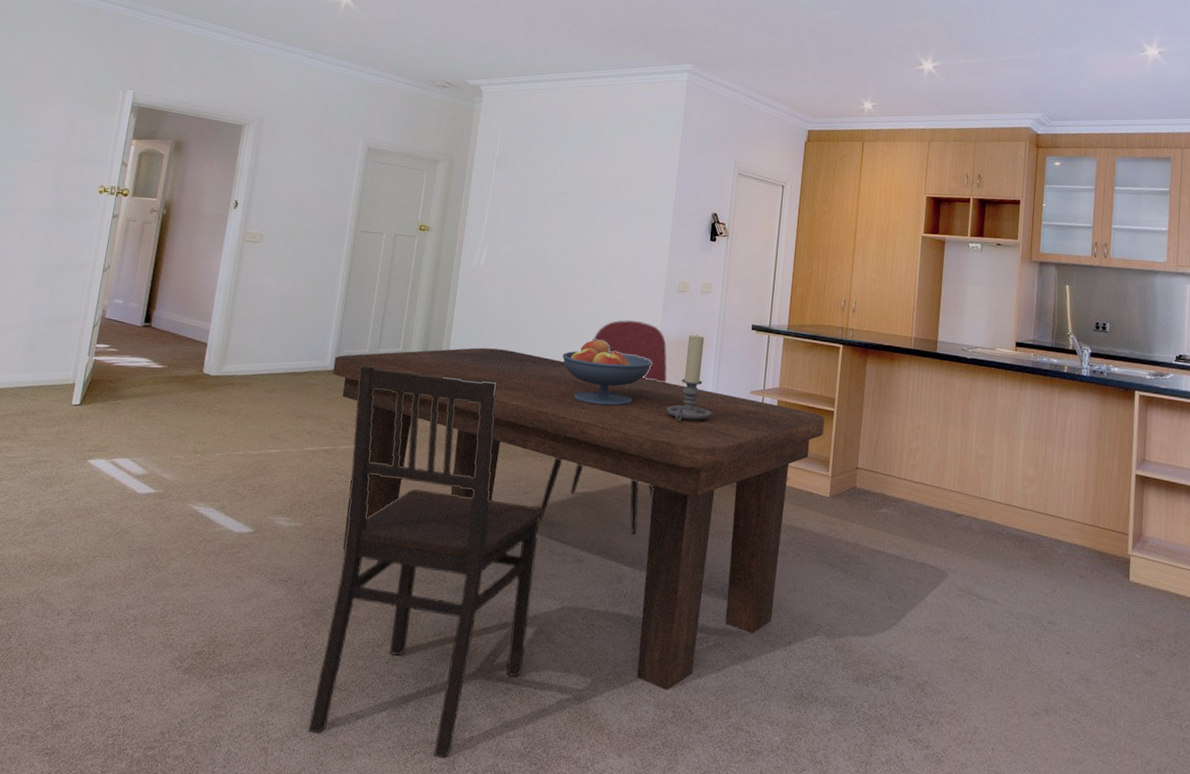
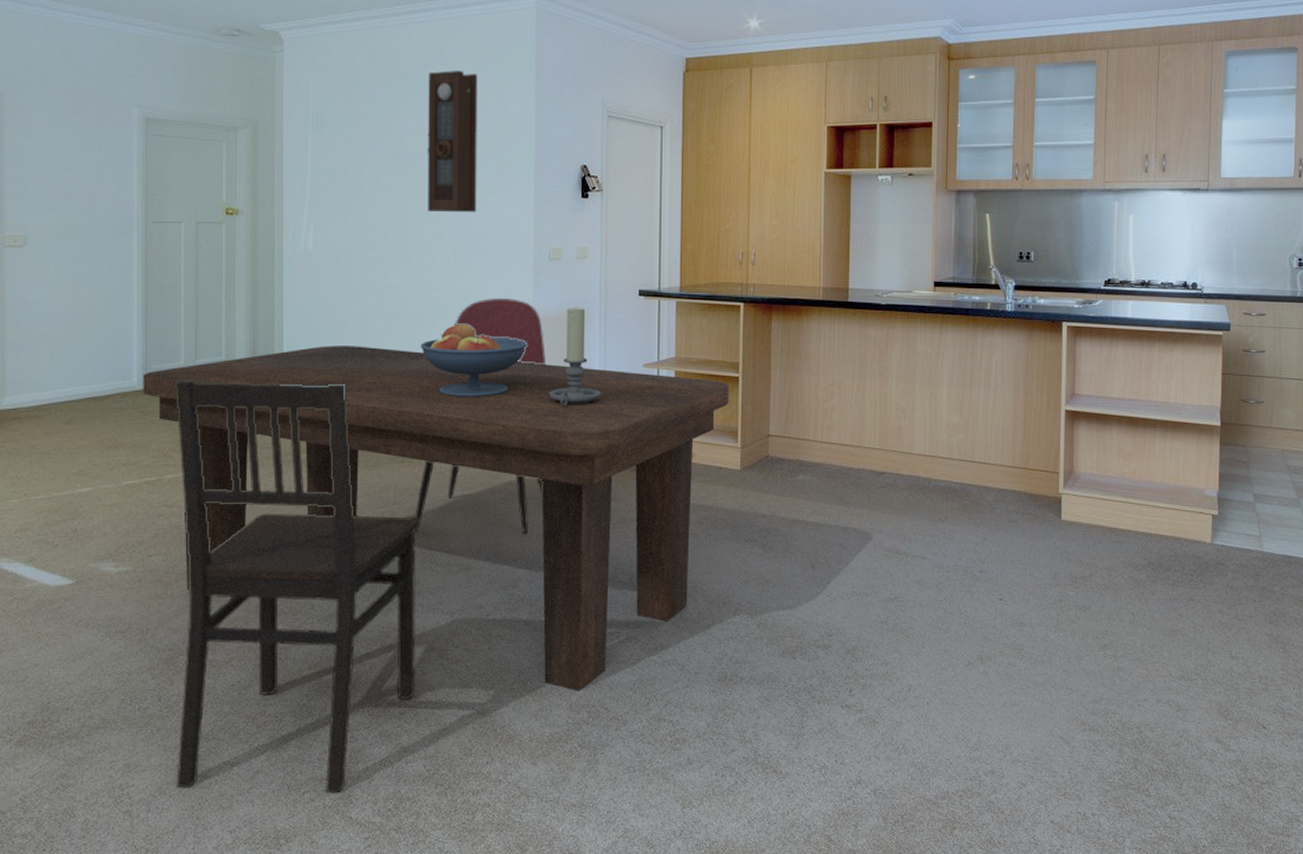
pendulum clock: none [581,126,634,245] -> present [427,70,478,212]

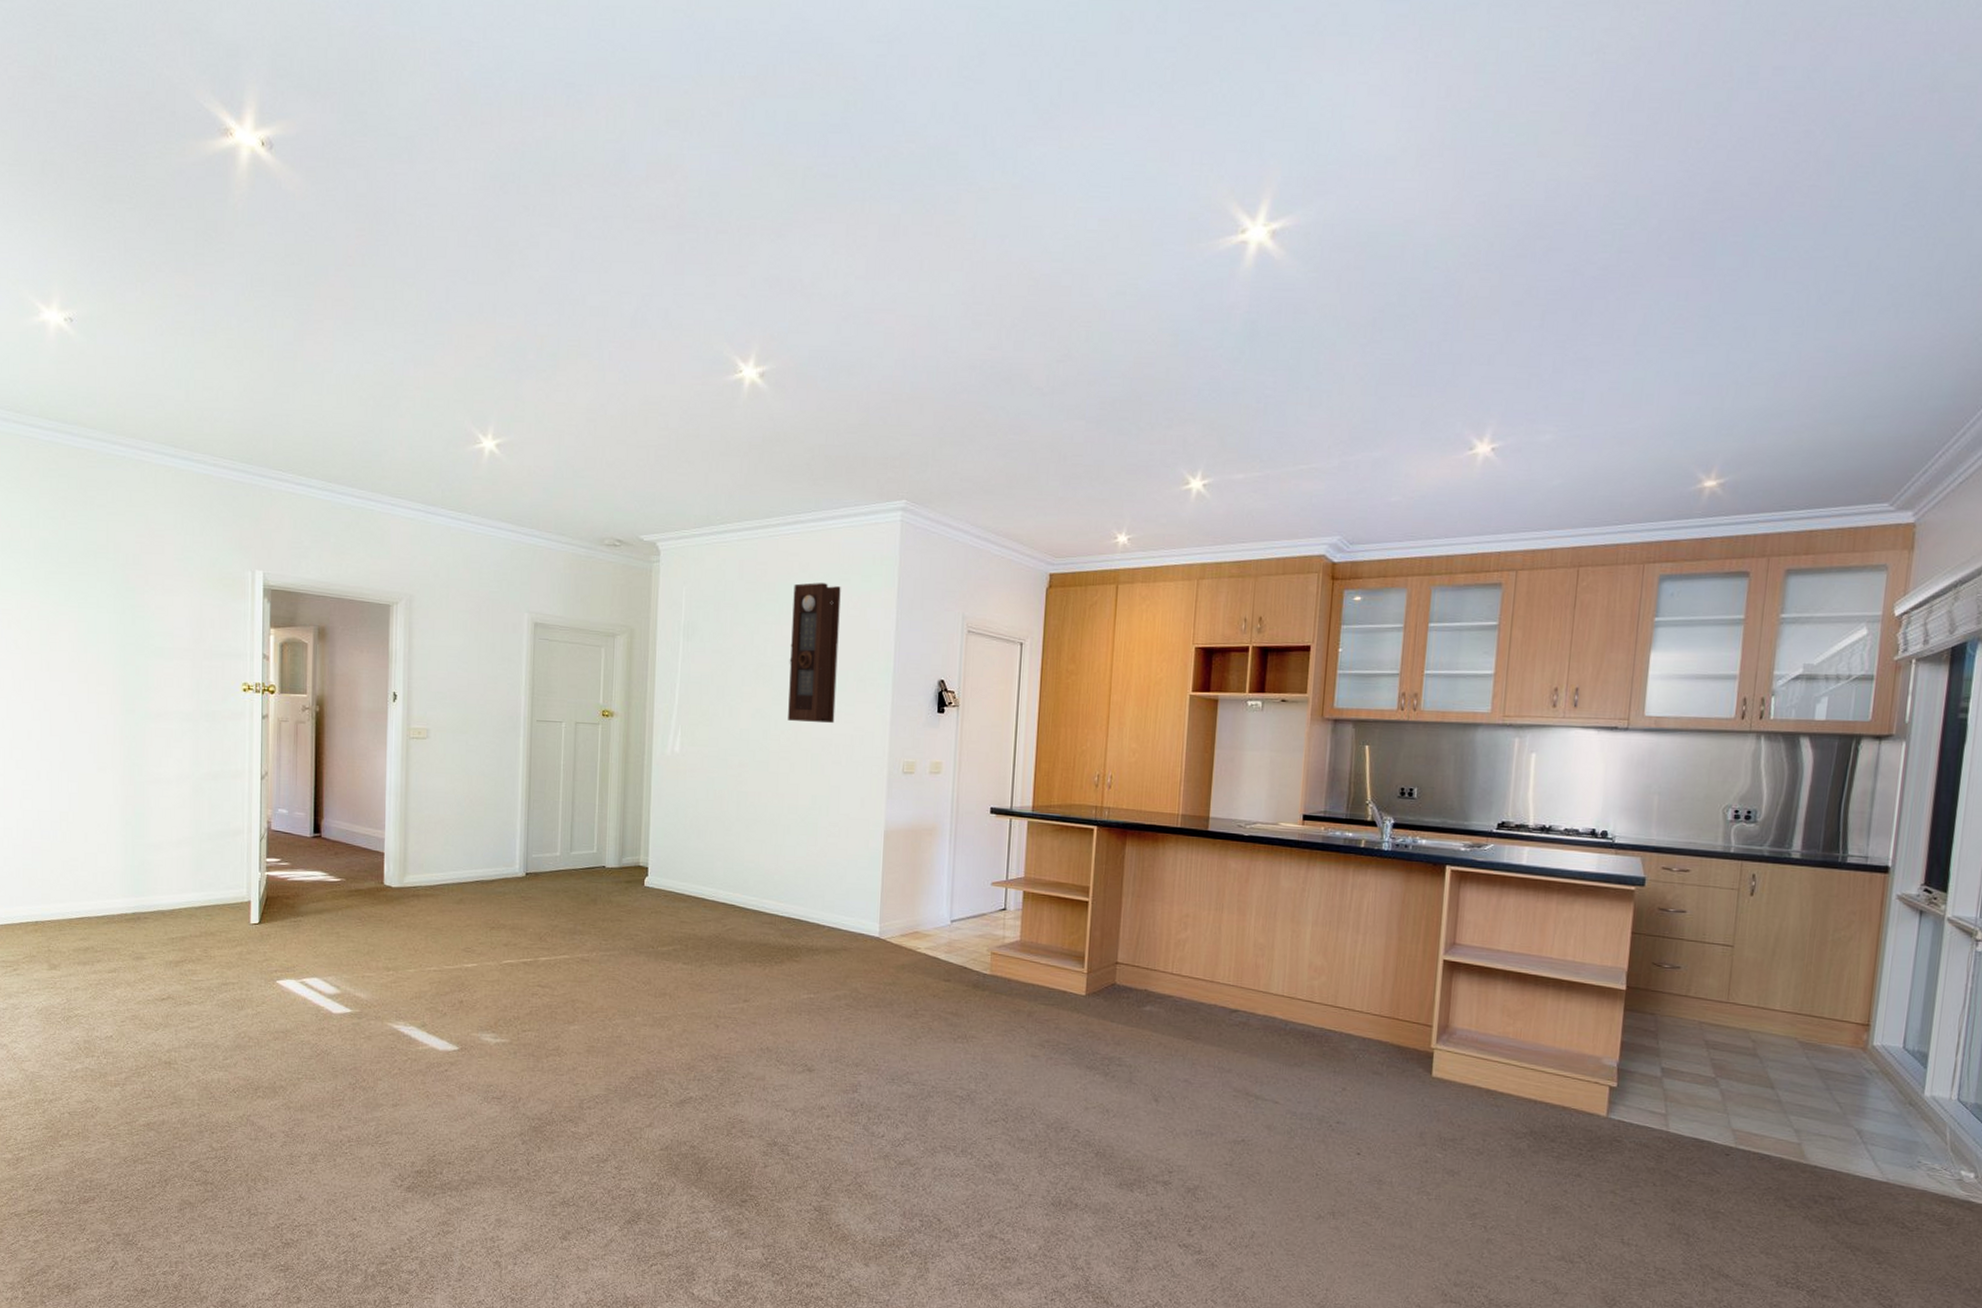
dining table: present [143,346,729,691] -> none [523,845,1078,1200]
dining chair: present [175,379,420,794] -> none [540,869,768,1270]
dining chair: present [414,297,547,534] -> none [762,808,896,1041]
fruit bowl: present [420,323,527,397] -> none [775,831,877,905]
candle holder: present [549,307,601,407] -> none [897,821,948,920]

